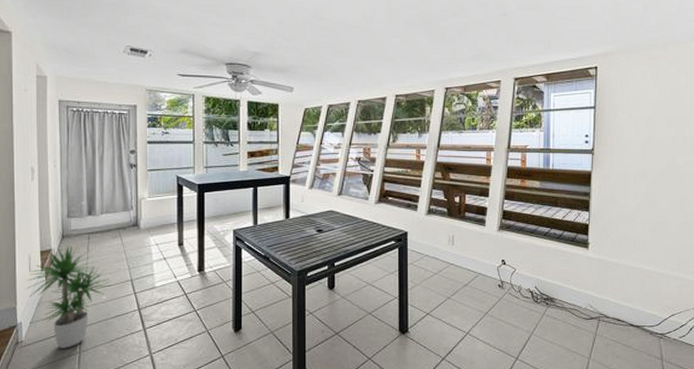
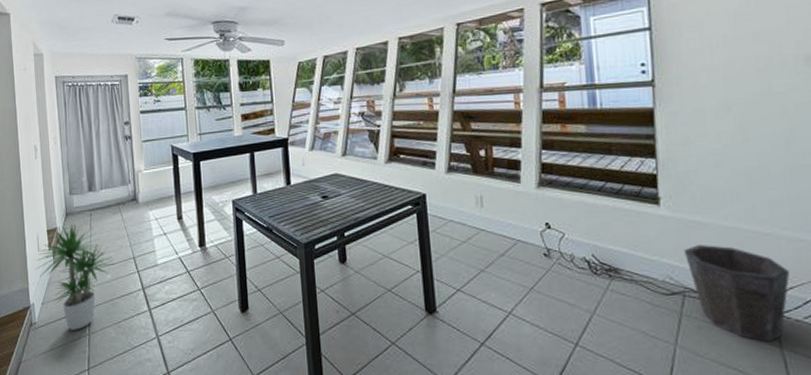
waste bin: none [602,281,674,356] -> present [683,245,790,342]

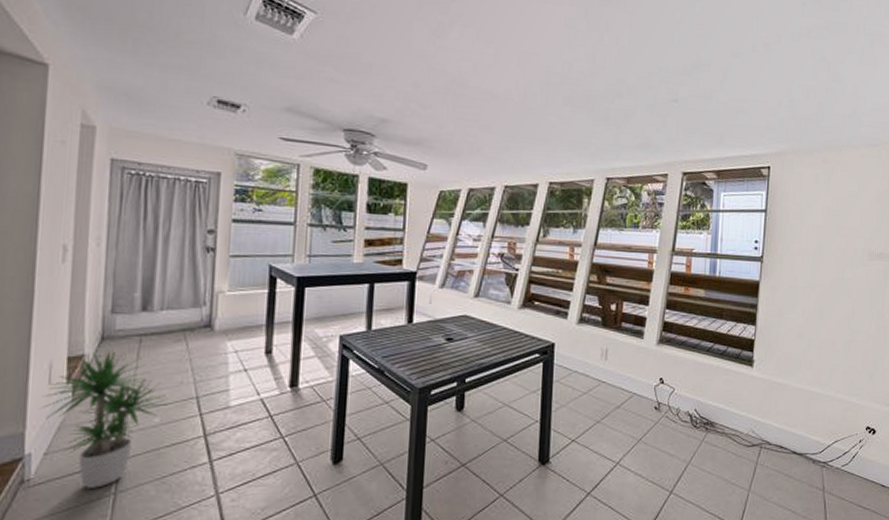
waste bin: present [683,245,790,342] -> none [765,403,838,487]

